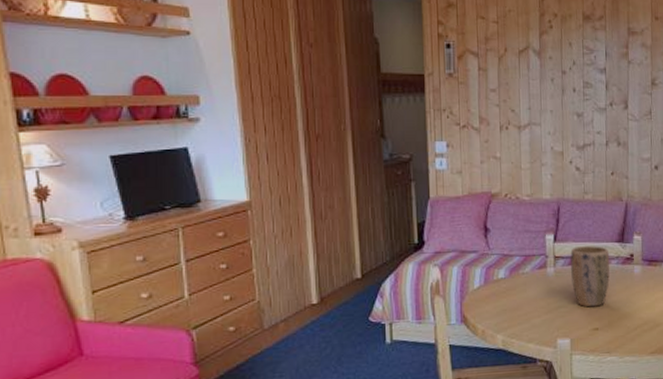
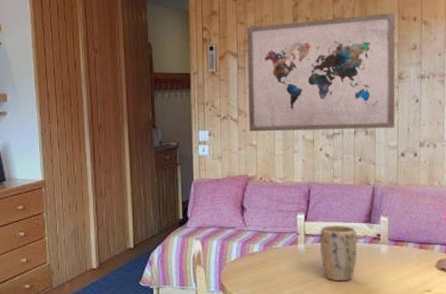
wall art: none [488,12,649,142] -> present [247,13,395,132]

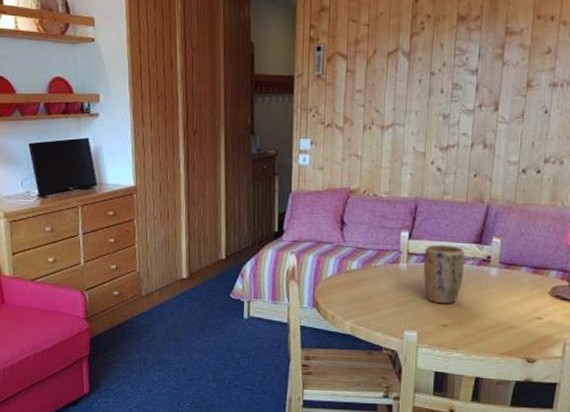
wall art: present [247,13,395,132] -> none [355,11,530,142]

